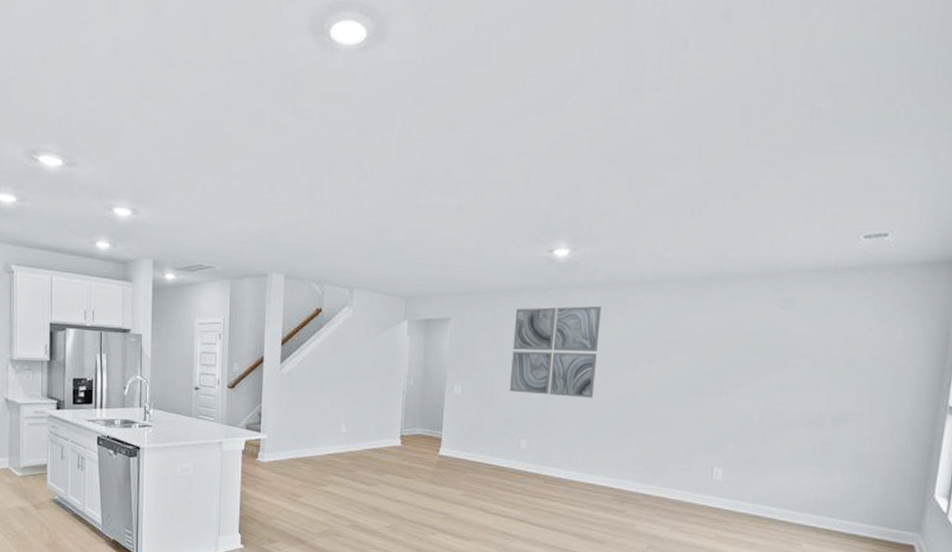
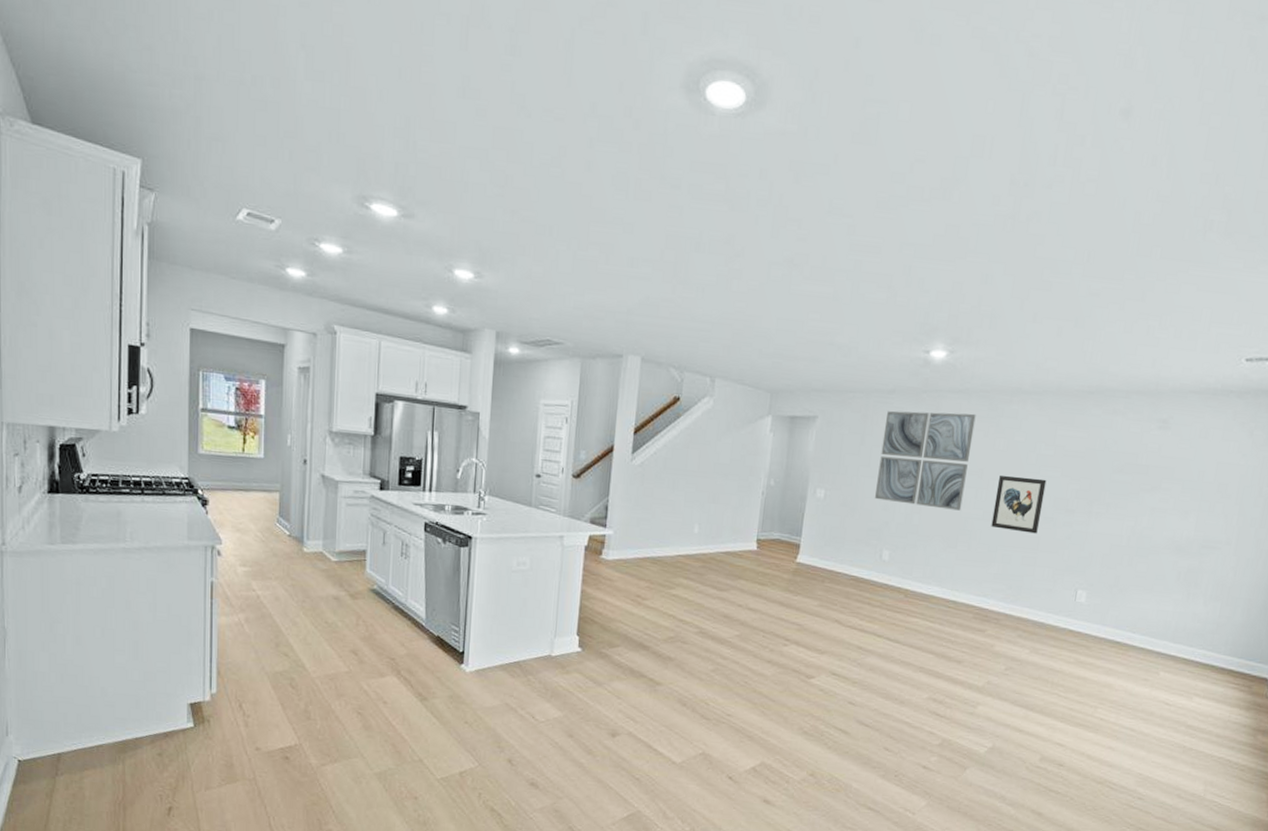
wall art: none [623,361,675,416] -> present [991,475,1047,534]

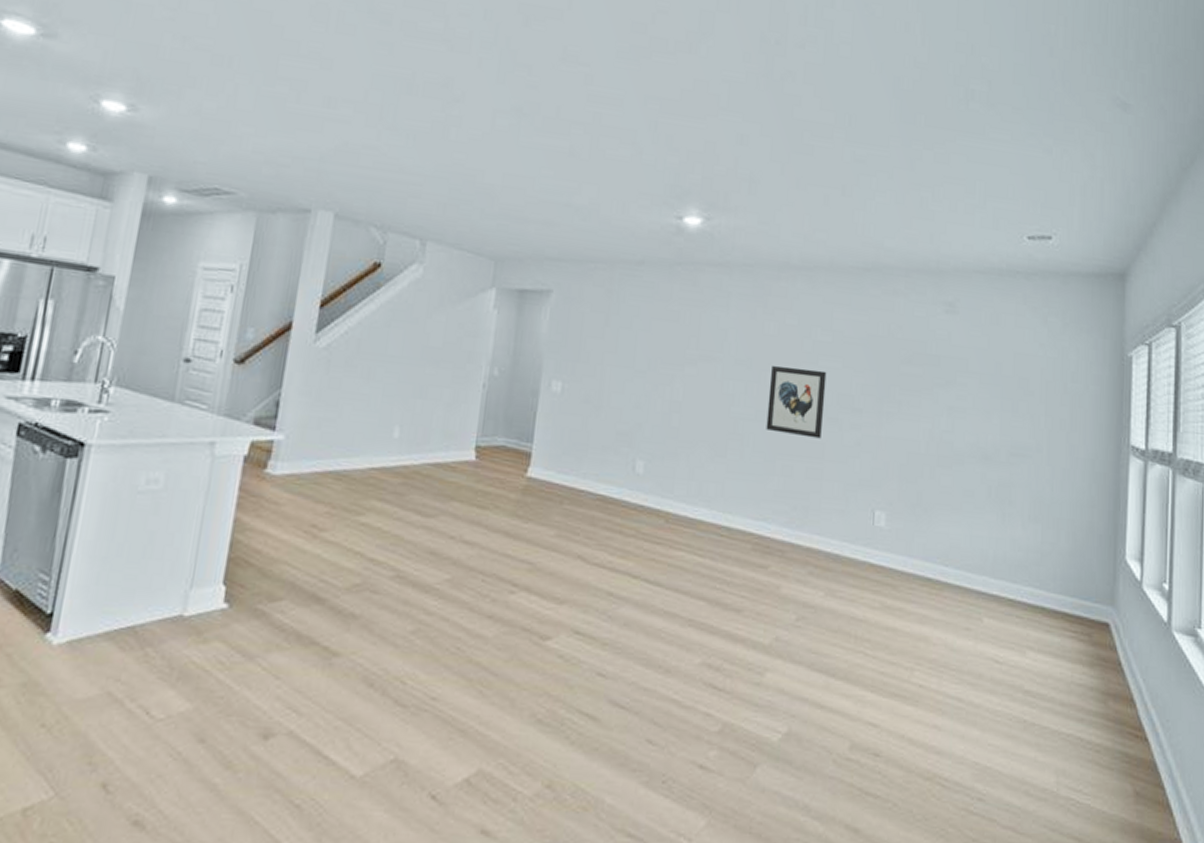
wall art: present [875,411,976,511] -> none [624,285,740,409]

